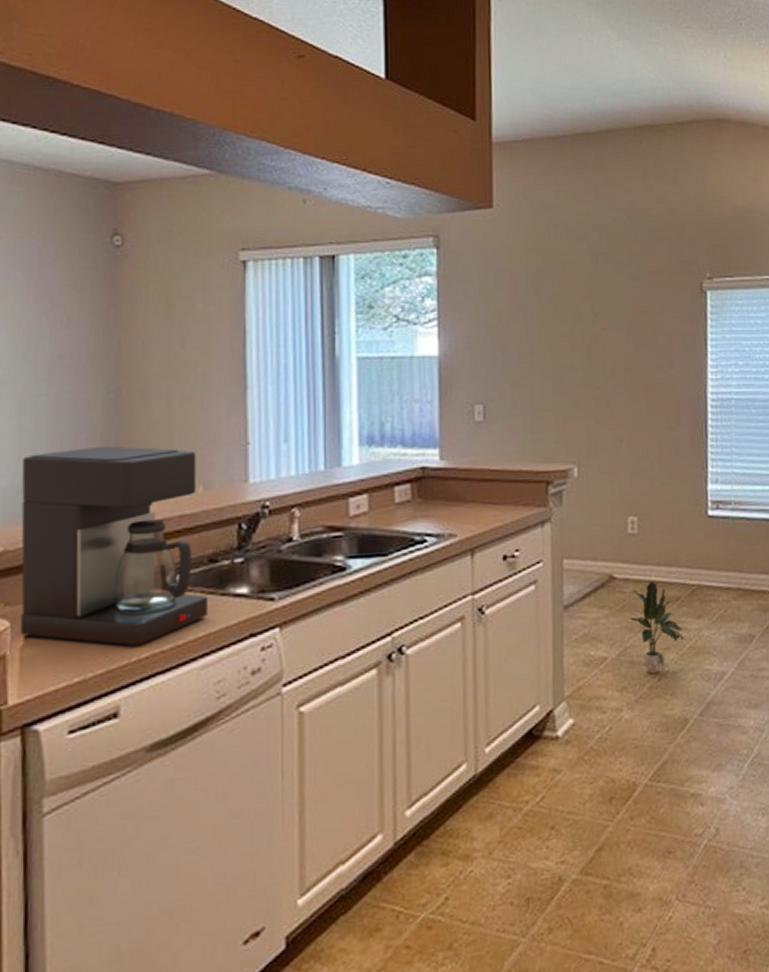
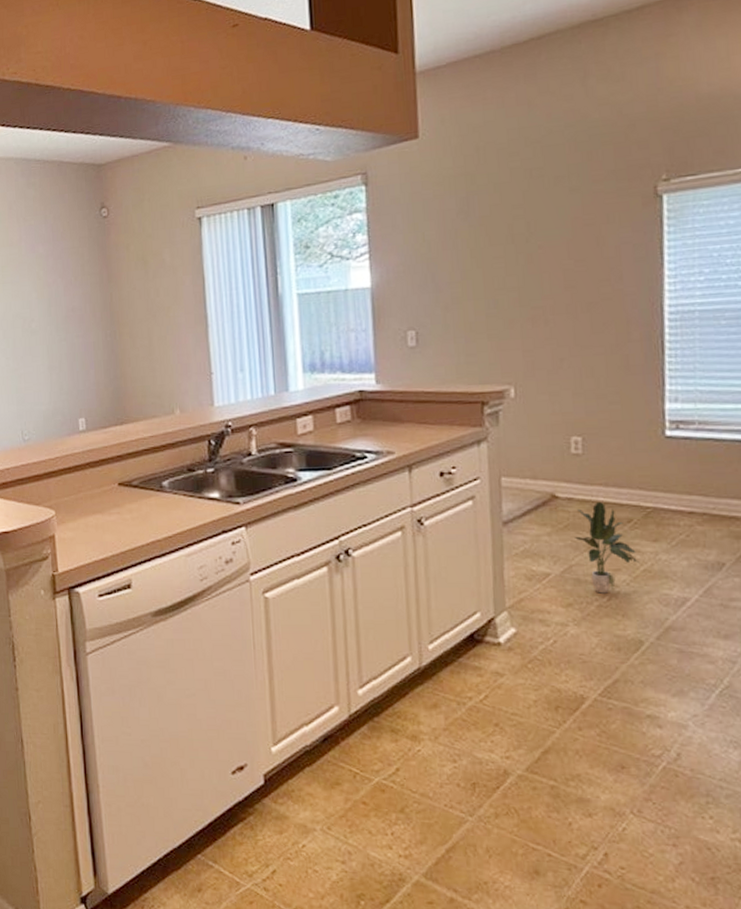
coffee maker: present [19,446,208,646] -> none [53,378,189,535]

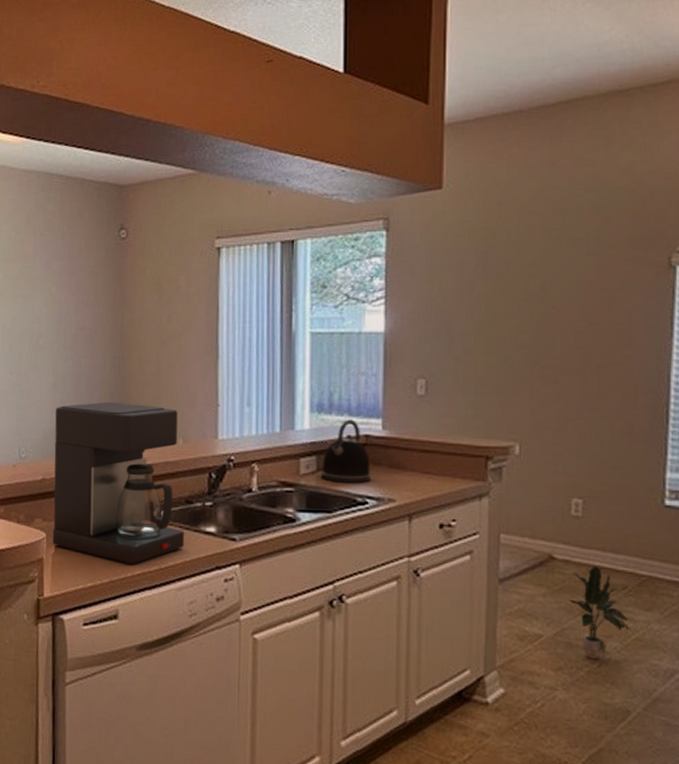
coffee maker: none [53,378,189,535] -> present [52,401,184,564]
kettle: none [318,376,369,440] -> present [320,419,372,484]

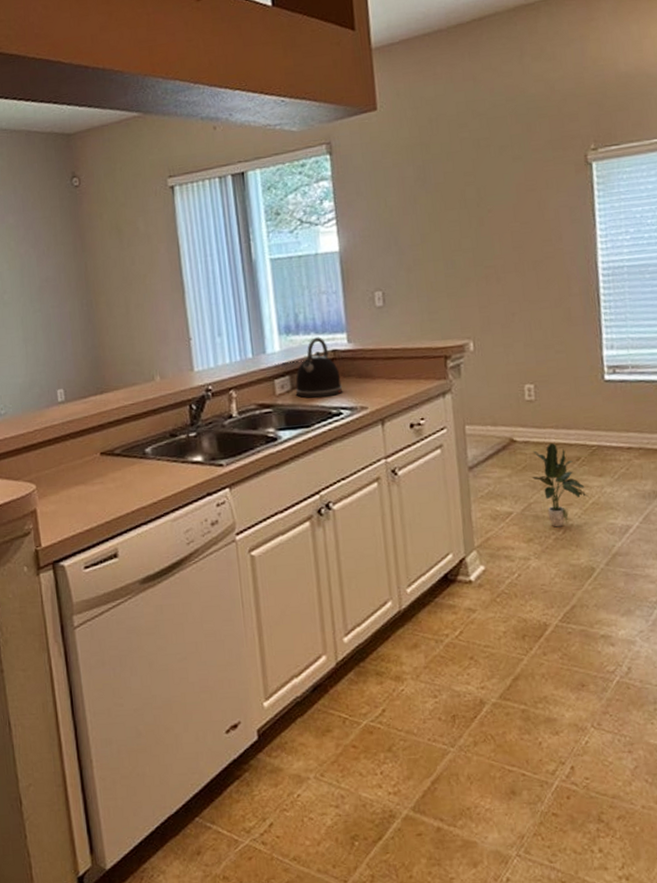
coffee maker: present [52,401,184,564] -> none [29,347,174,503]

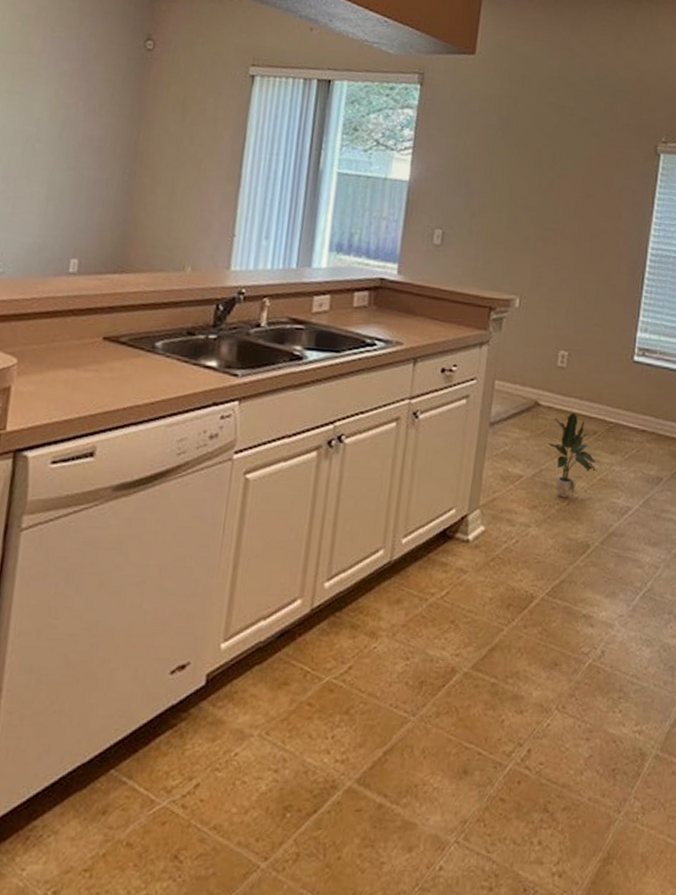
kettle: present [295,337,343,399] -> none [333,261,383,325]

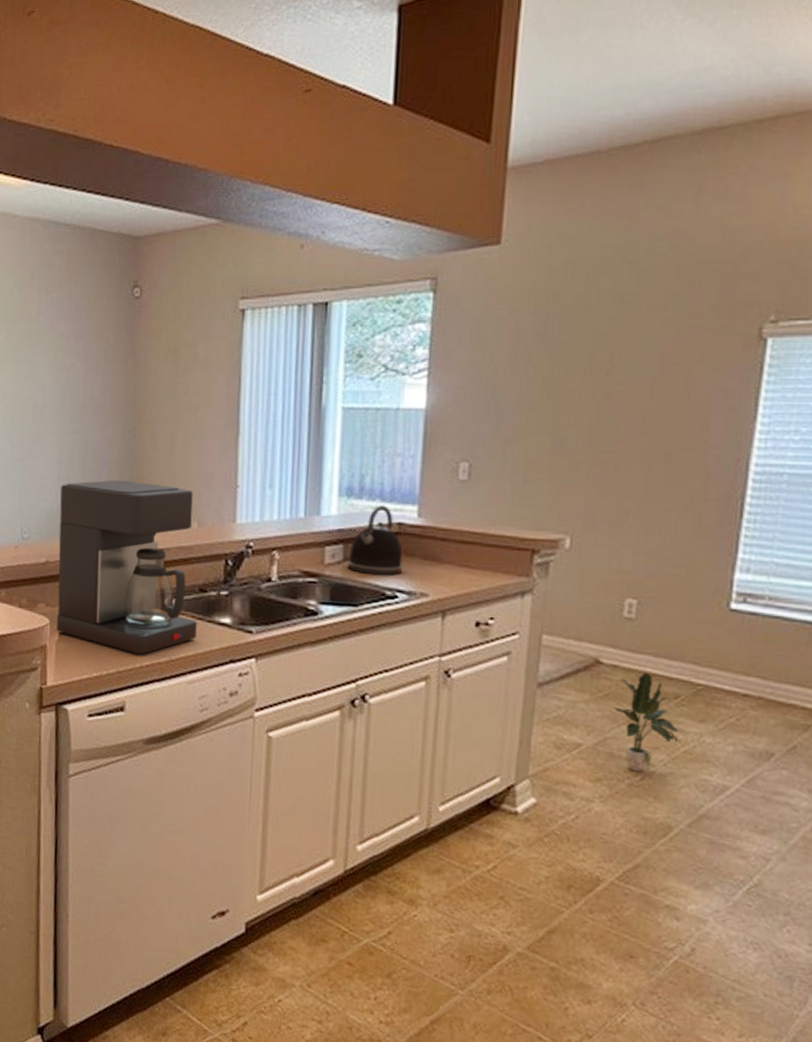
coffee maker: none [24,219,190,397] -> present [56,479,197,655]
kettle: none [333,261,383,325] -> present [347,505,404,576]

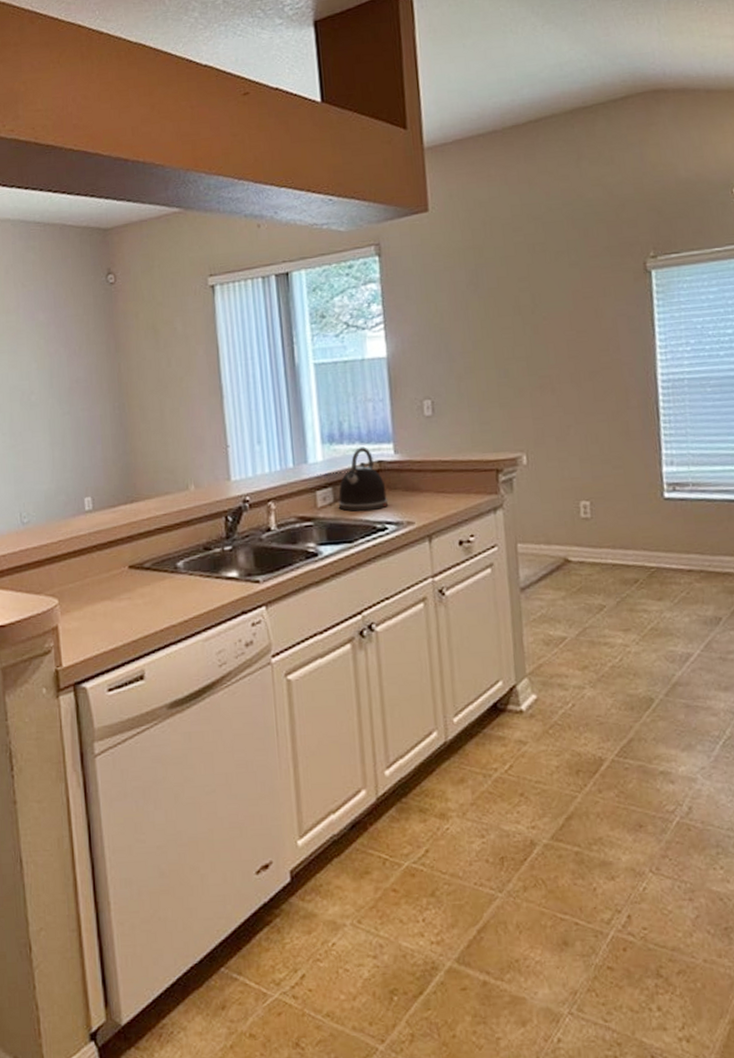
coffee maker: present [56,479,197,655] -> none [55,453,206,621]
potted plant: present [614,672,682,772] -> none [588,563,647,654]

